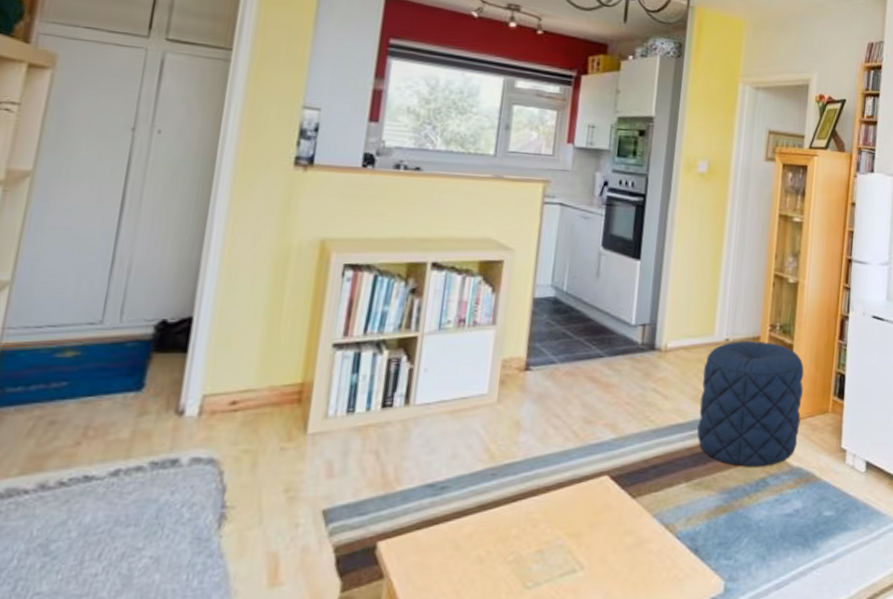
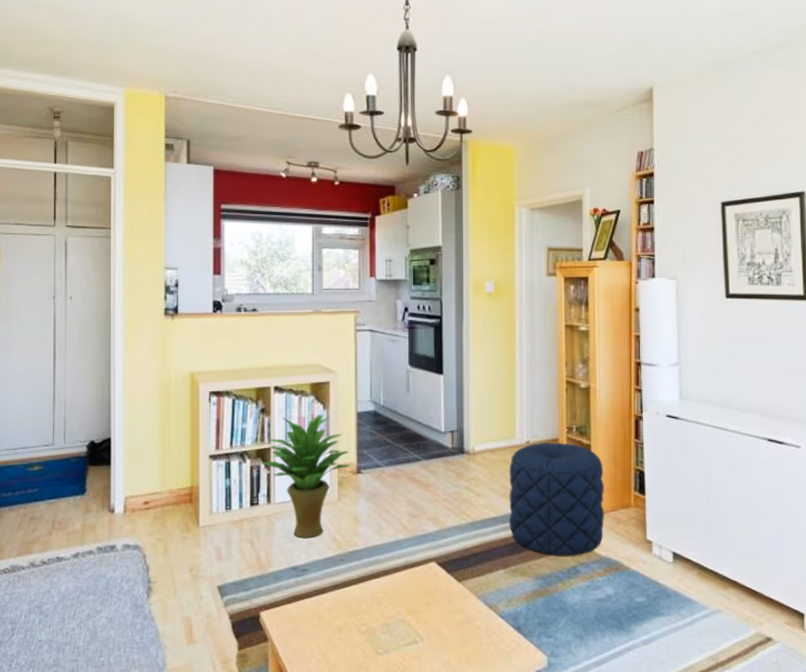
potted plant: none [402,298,518,449] -> present [261,414,350,539]

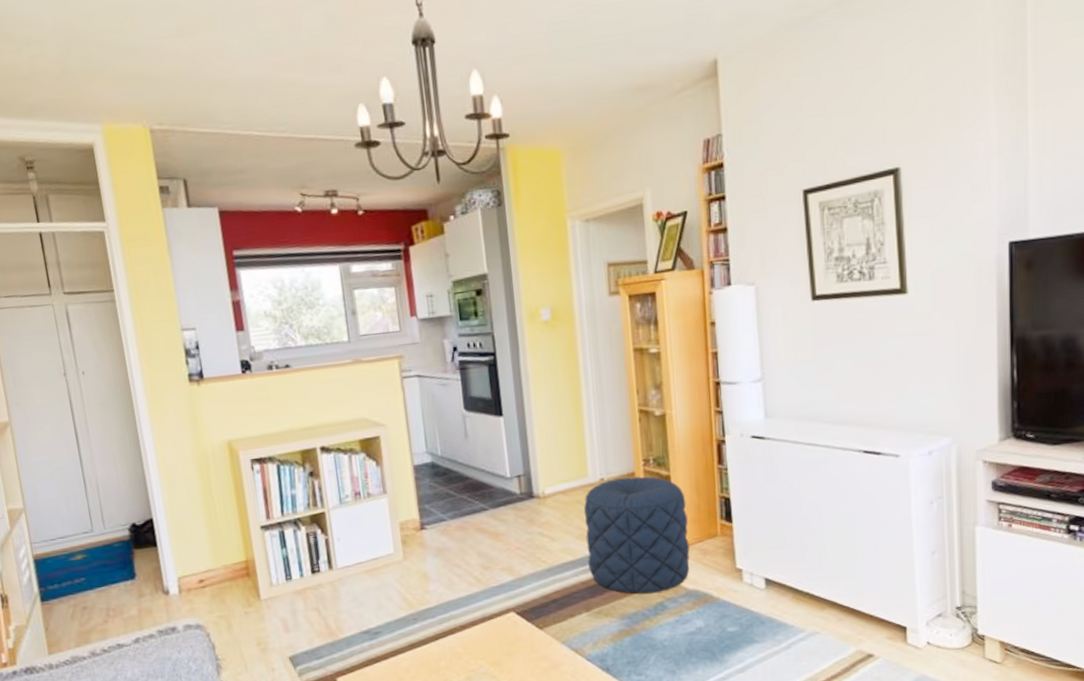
potted plant: present [261,414,350,539] -> none [316,471,413,602]

